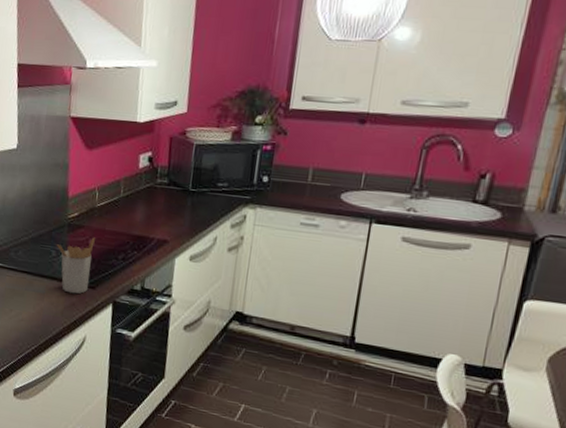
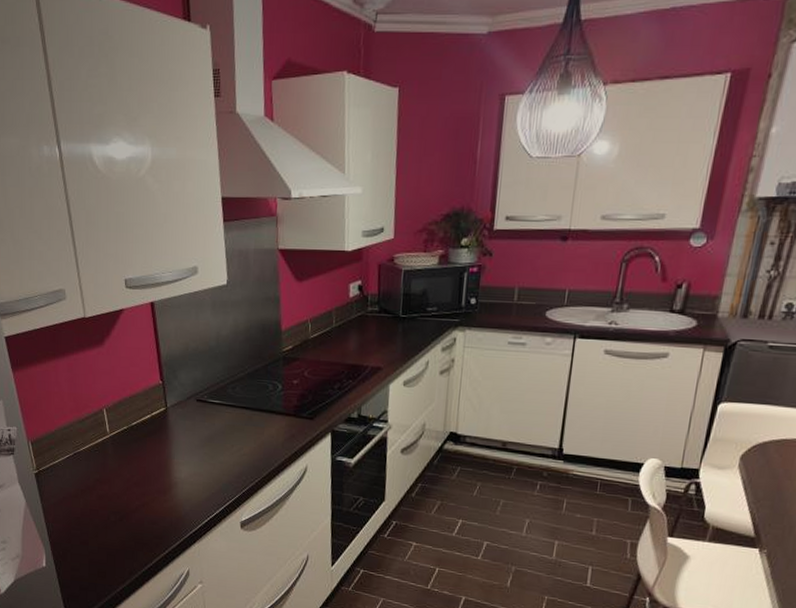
utensil holder: present [56,237,95,294] -> none [272,369,310,426]

